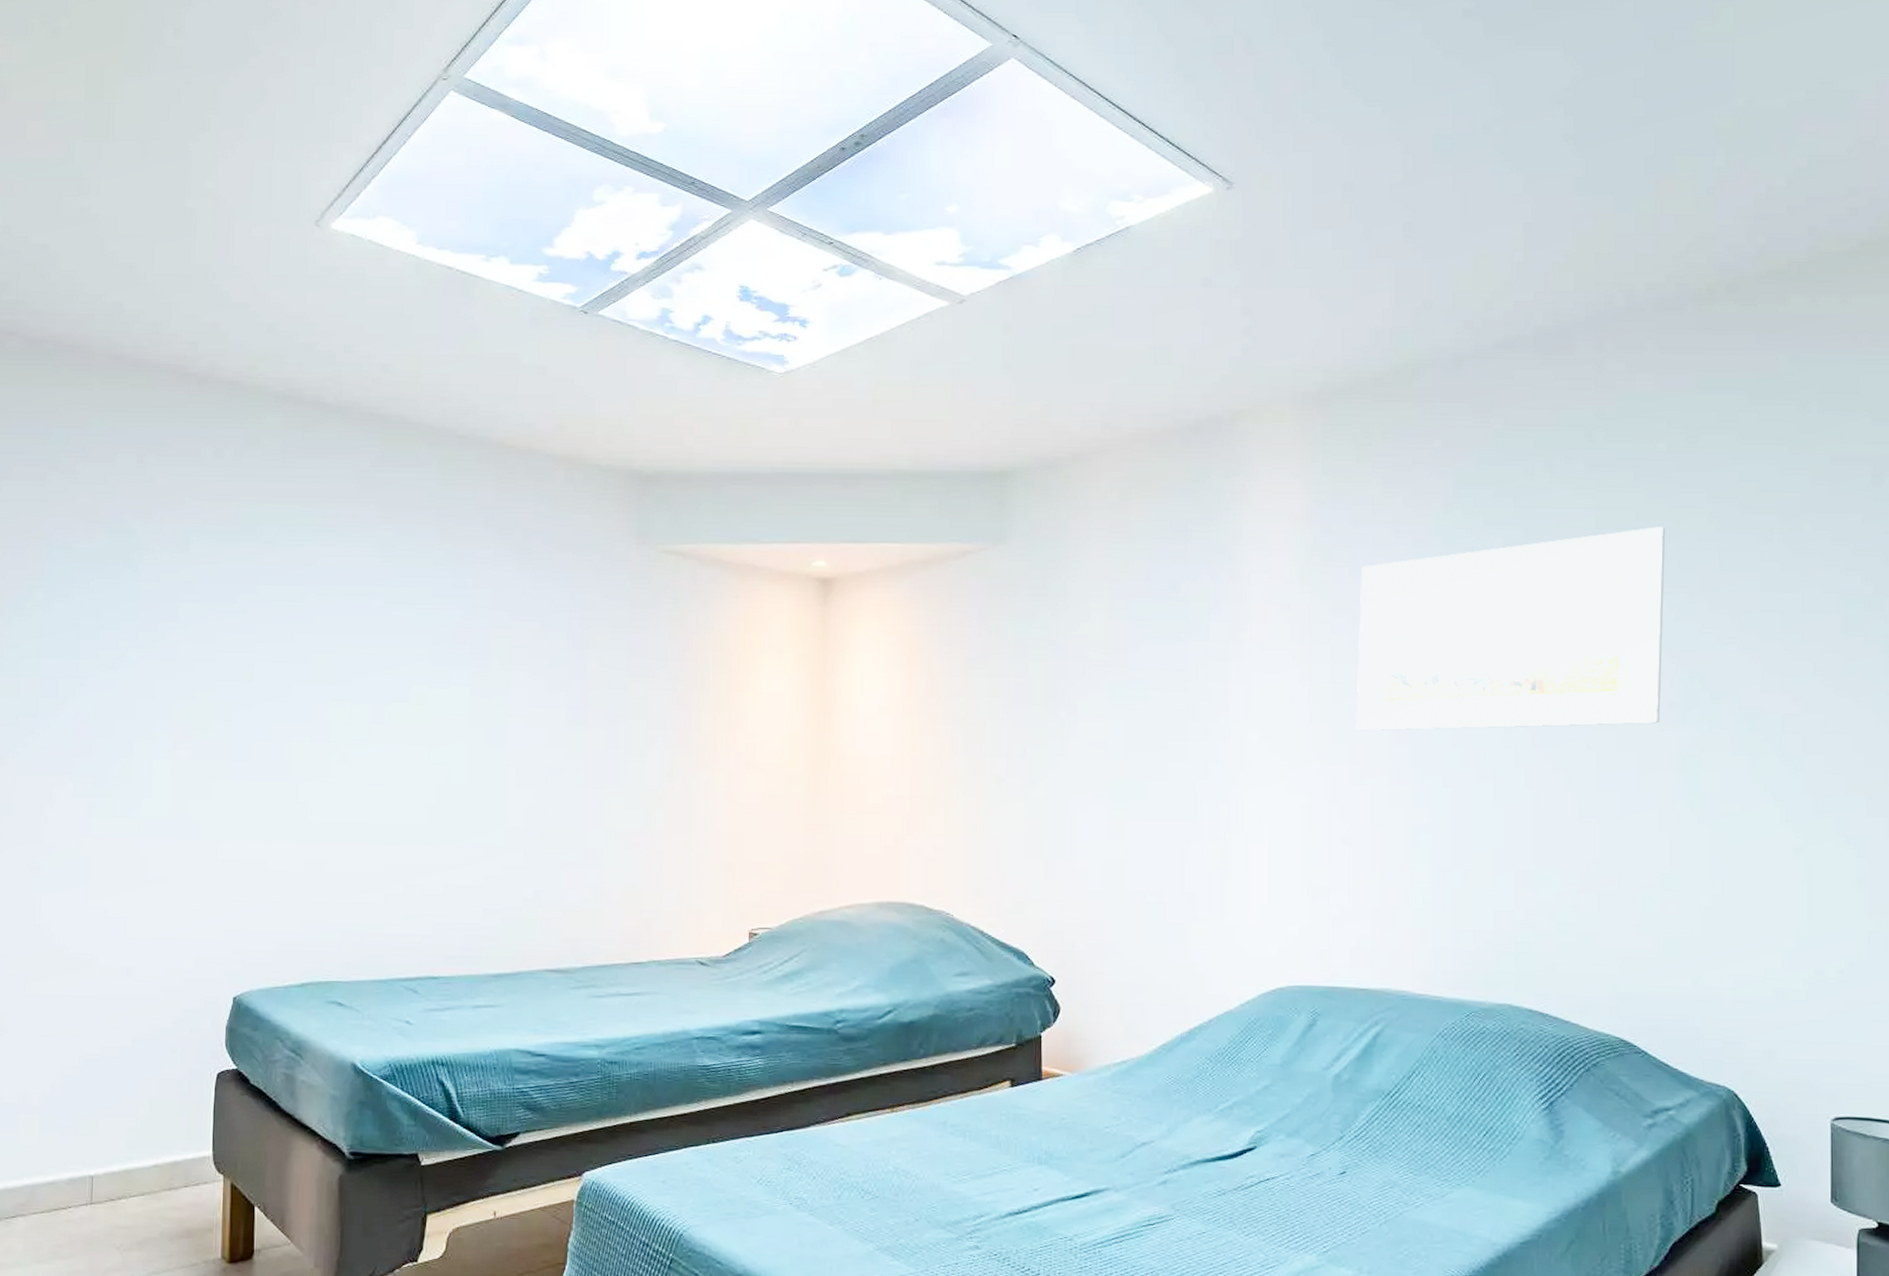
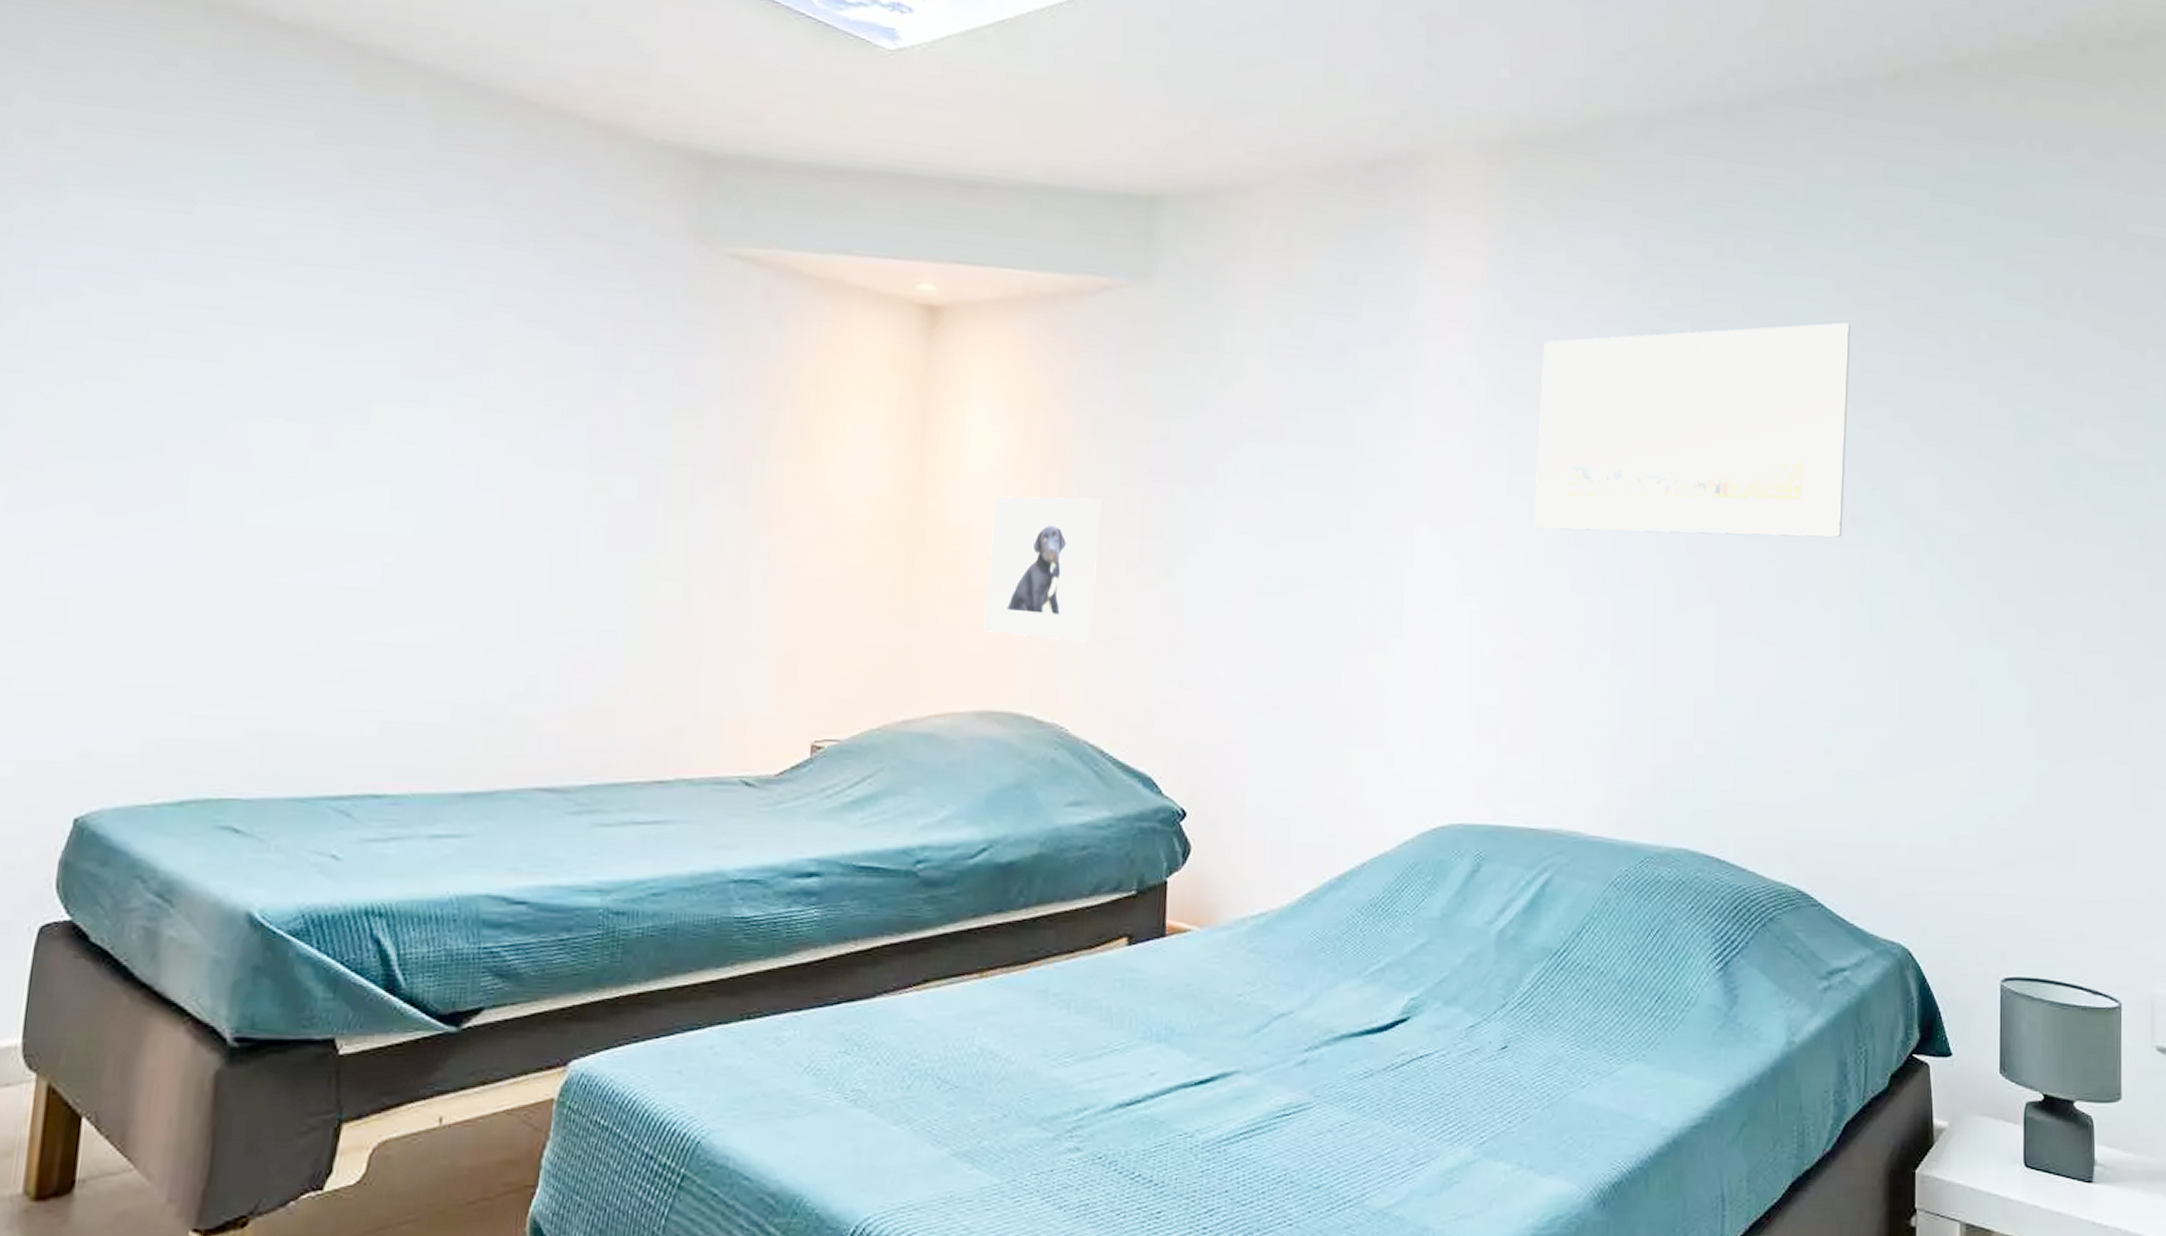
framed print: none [880,726,972,845] -> present [983,496,1102,643]

